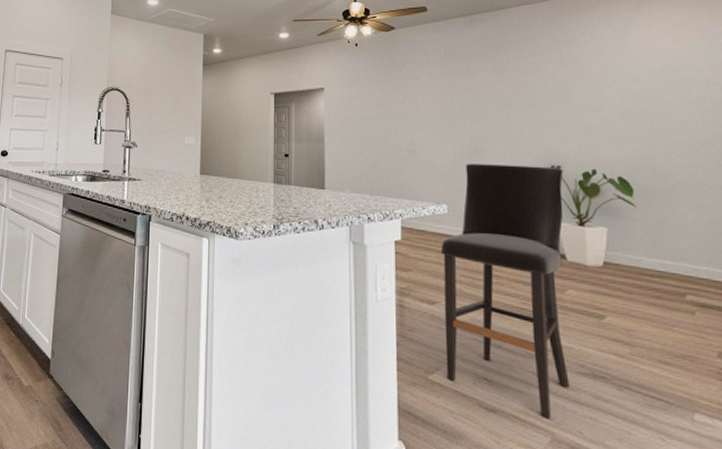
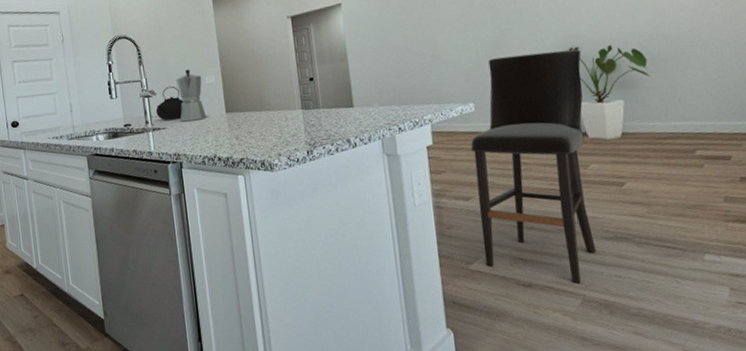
teakettle: none [134,140,162,174] -> present [155,86,184,121]
moka pot: none [157,128,182,178] -> present [175,69,207,122]

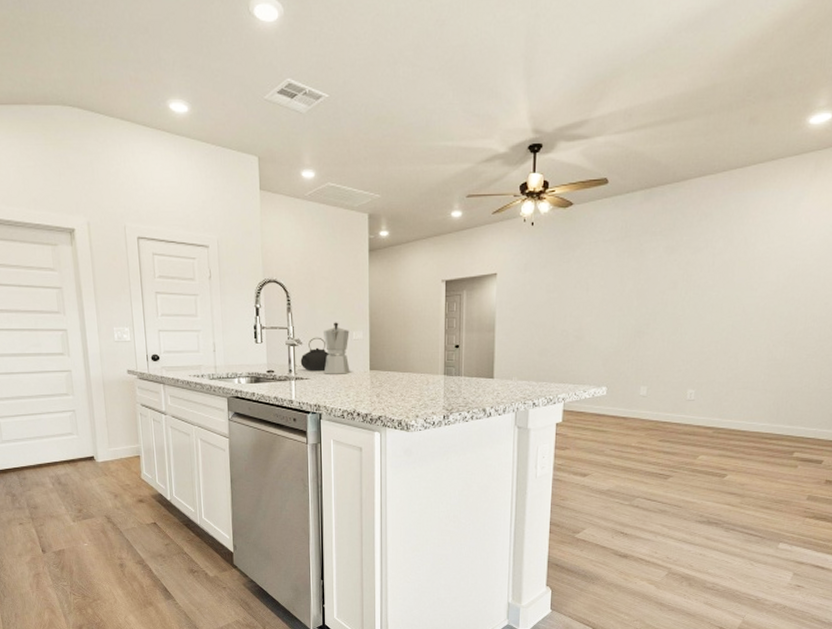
bar stool: present [471,49,596,284] -> none [590,346,714,558]
house plant: present [568,44,651,141] -> none [700,345,772,435]

